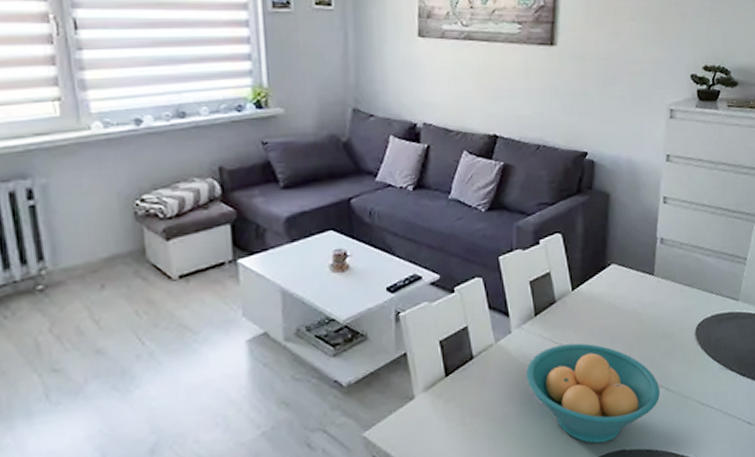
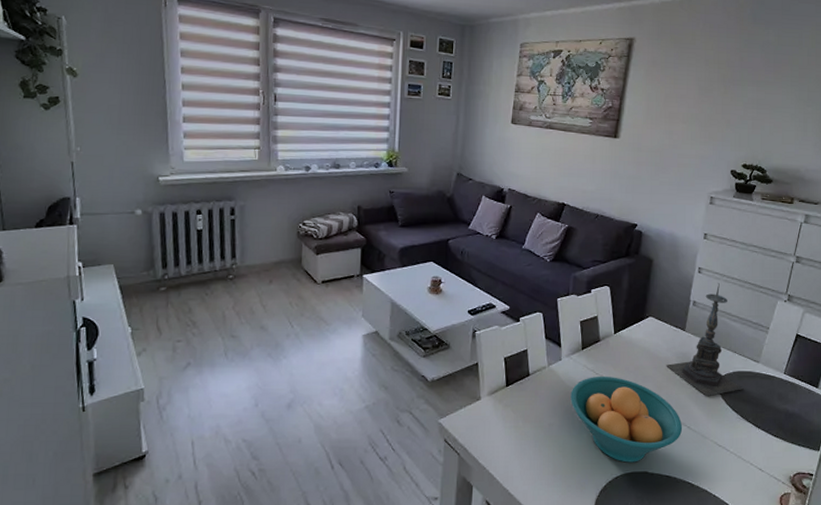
candle holder: none [636,213,724,349] -> present [666,283,744,396]

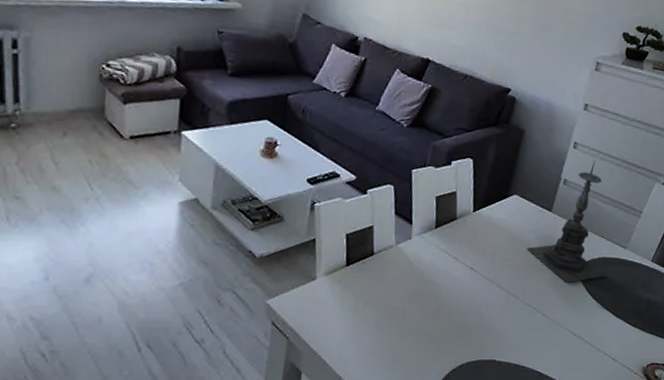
fruit bowl: present [570,375,683,463] -> none [418,257,538,350]

